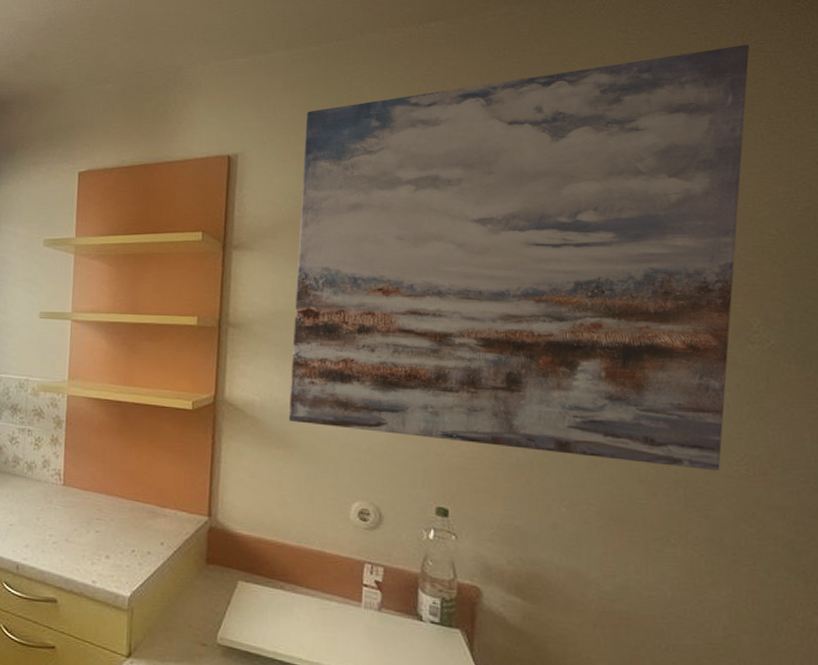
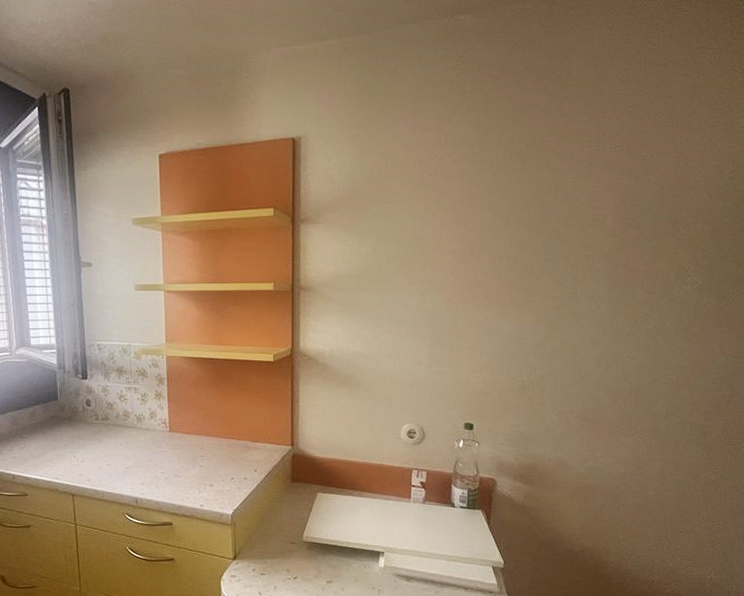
wall art: present [288,44,750,470] -> none [351,42,701,380]

